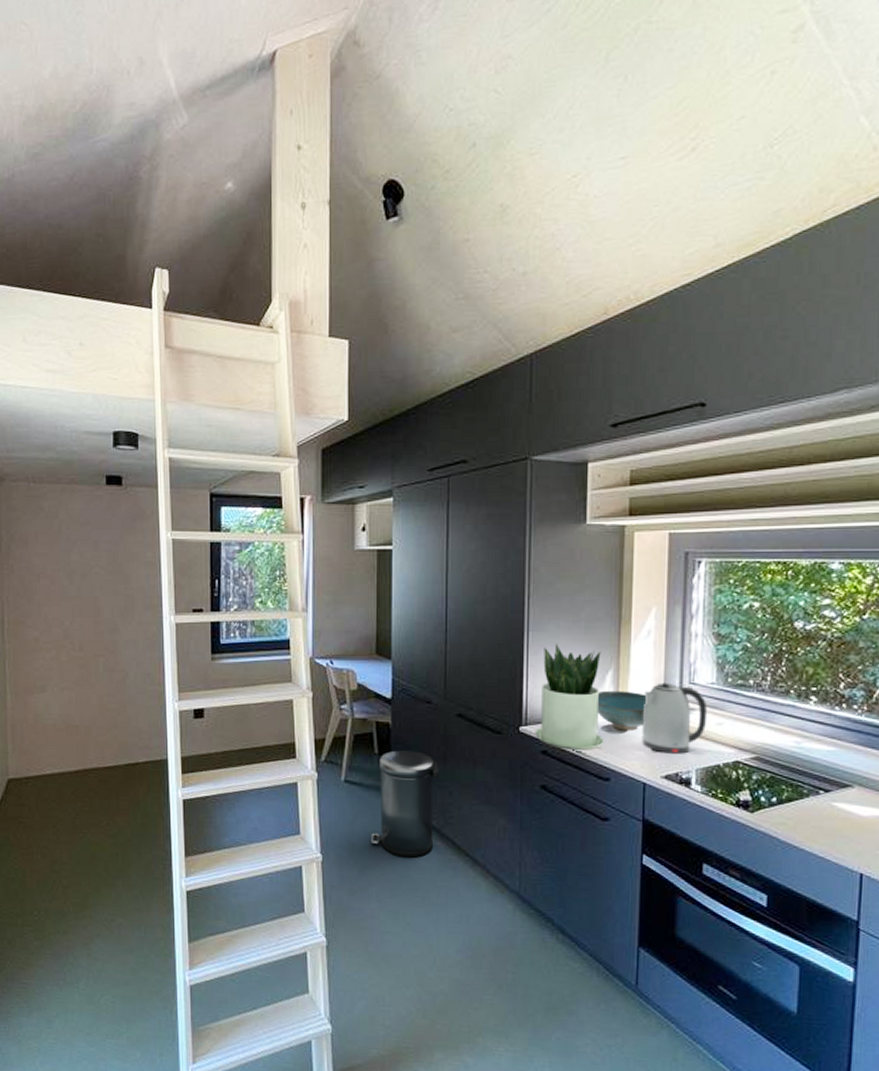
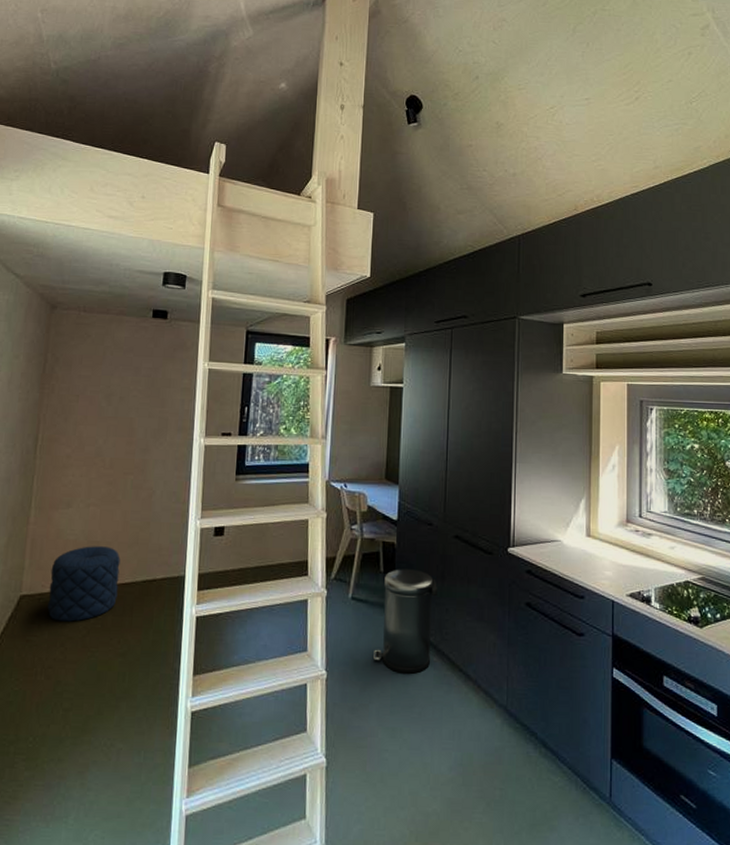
pouf: none [34,730,102,804] -> present [47,546,120,622]
planter: present [535,644,605,751] -> none [521,474,580,571]
bowl: present [597,690,647,731] -> none [573,516,614,553]
kettle: present [641,682,708,754] -> none [610,510,662,574]

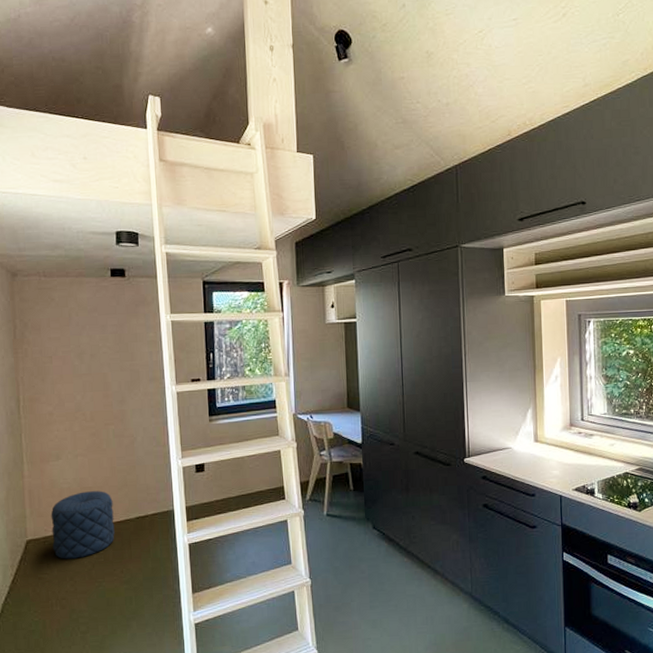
pedal bin: present [373,569,437,675] -> none [351,485,403,575]

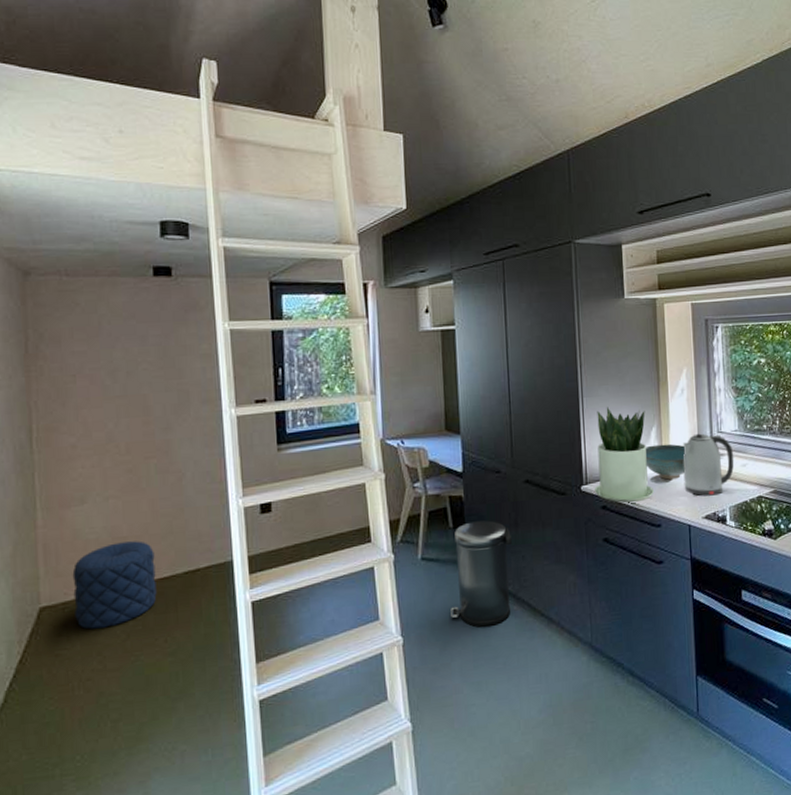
pedal bin: none [351,485,403,575] -> present [451,520,512,628]
planter: none [476,391,530,475] -> present [594,407,655,503]
bowl: none [521,424,559,456] -> present [645,444,686,480]
kettle: none [555,415,603,471] -> present [683,433,734,496]

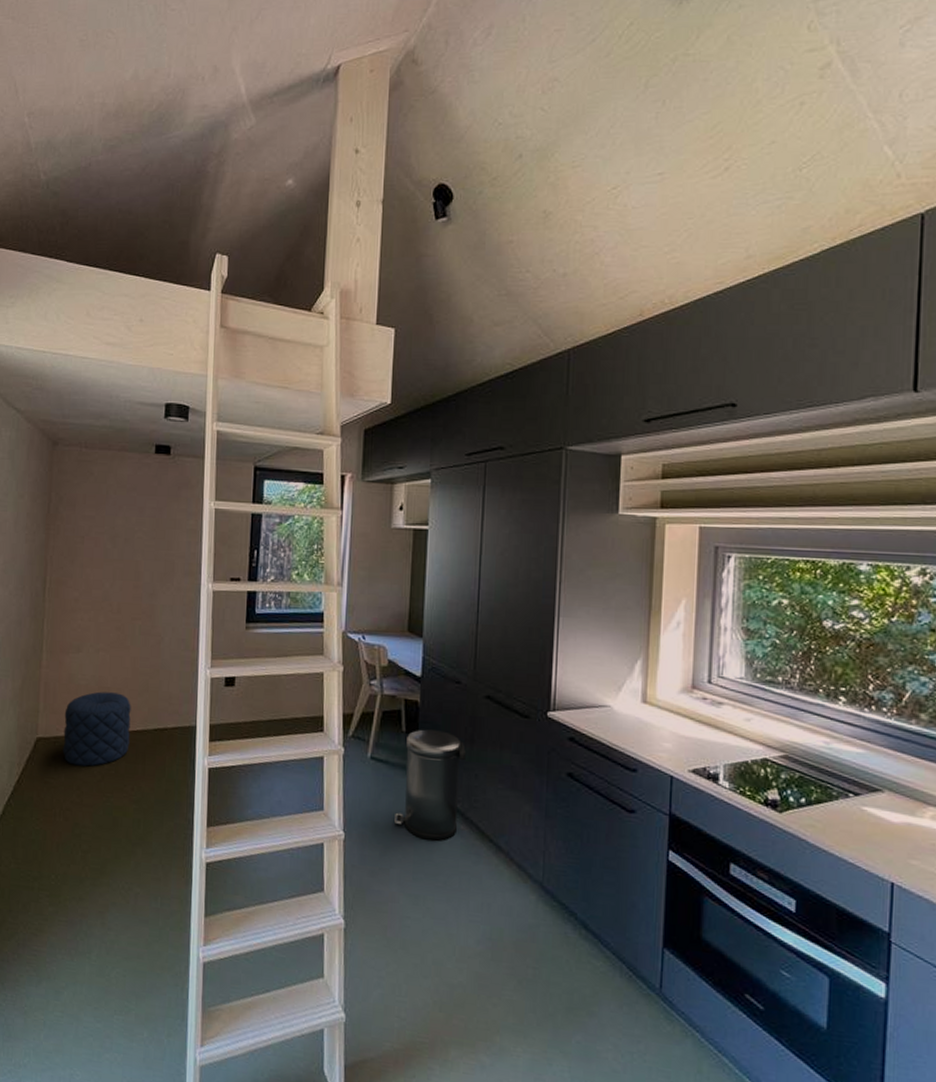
planter: present [594,407,655,503] -> none [562,630,633,740]
bowl: present [645,444,686,480] -> none [625,679,676,722]
kettle: present [683,433,734,496] -> none [669,674,736,749]

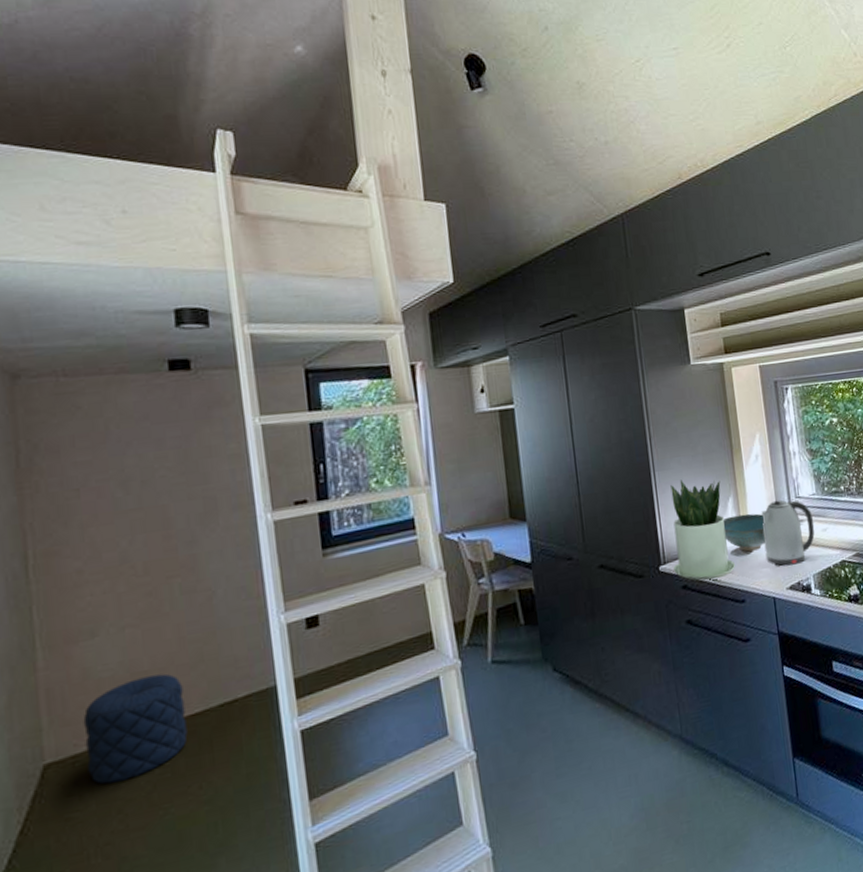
pedal bin: present [395,729,466,842] -> none [526,612,593,732]
planter: none [562,630,633,740] -> present [670,480,736,581]
bowl: none [625,679,676,722] -> present [722,513,765,552]
kettle: none [669,674,736,749] -> present [761,500,815,566]

